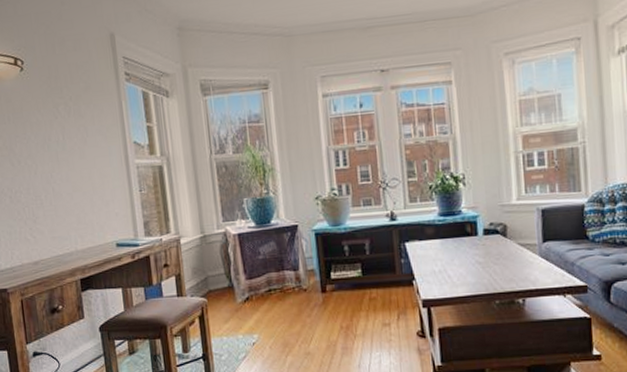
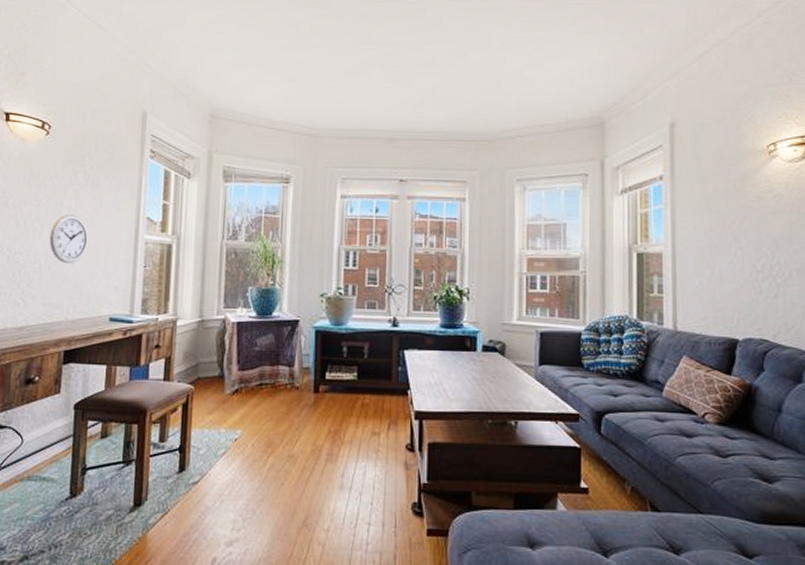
wall clock: none [44,148,82,197] -> present [49,214,88,264]

